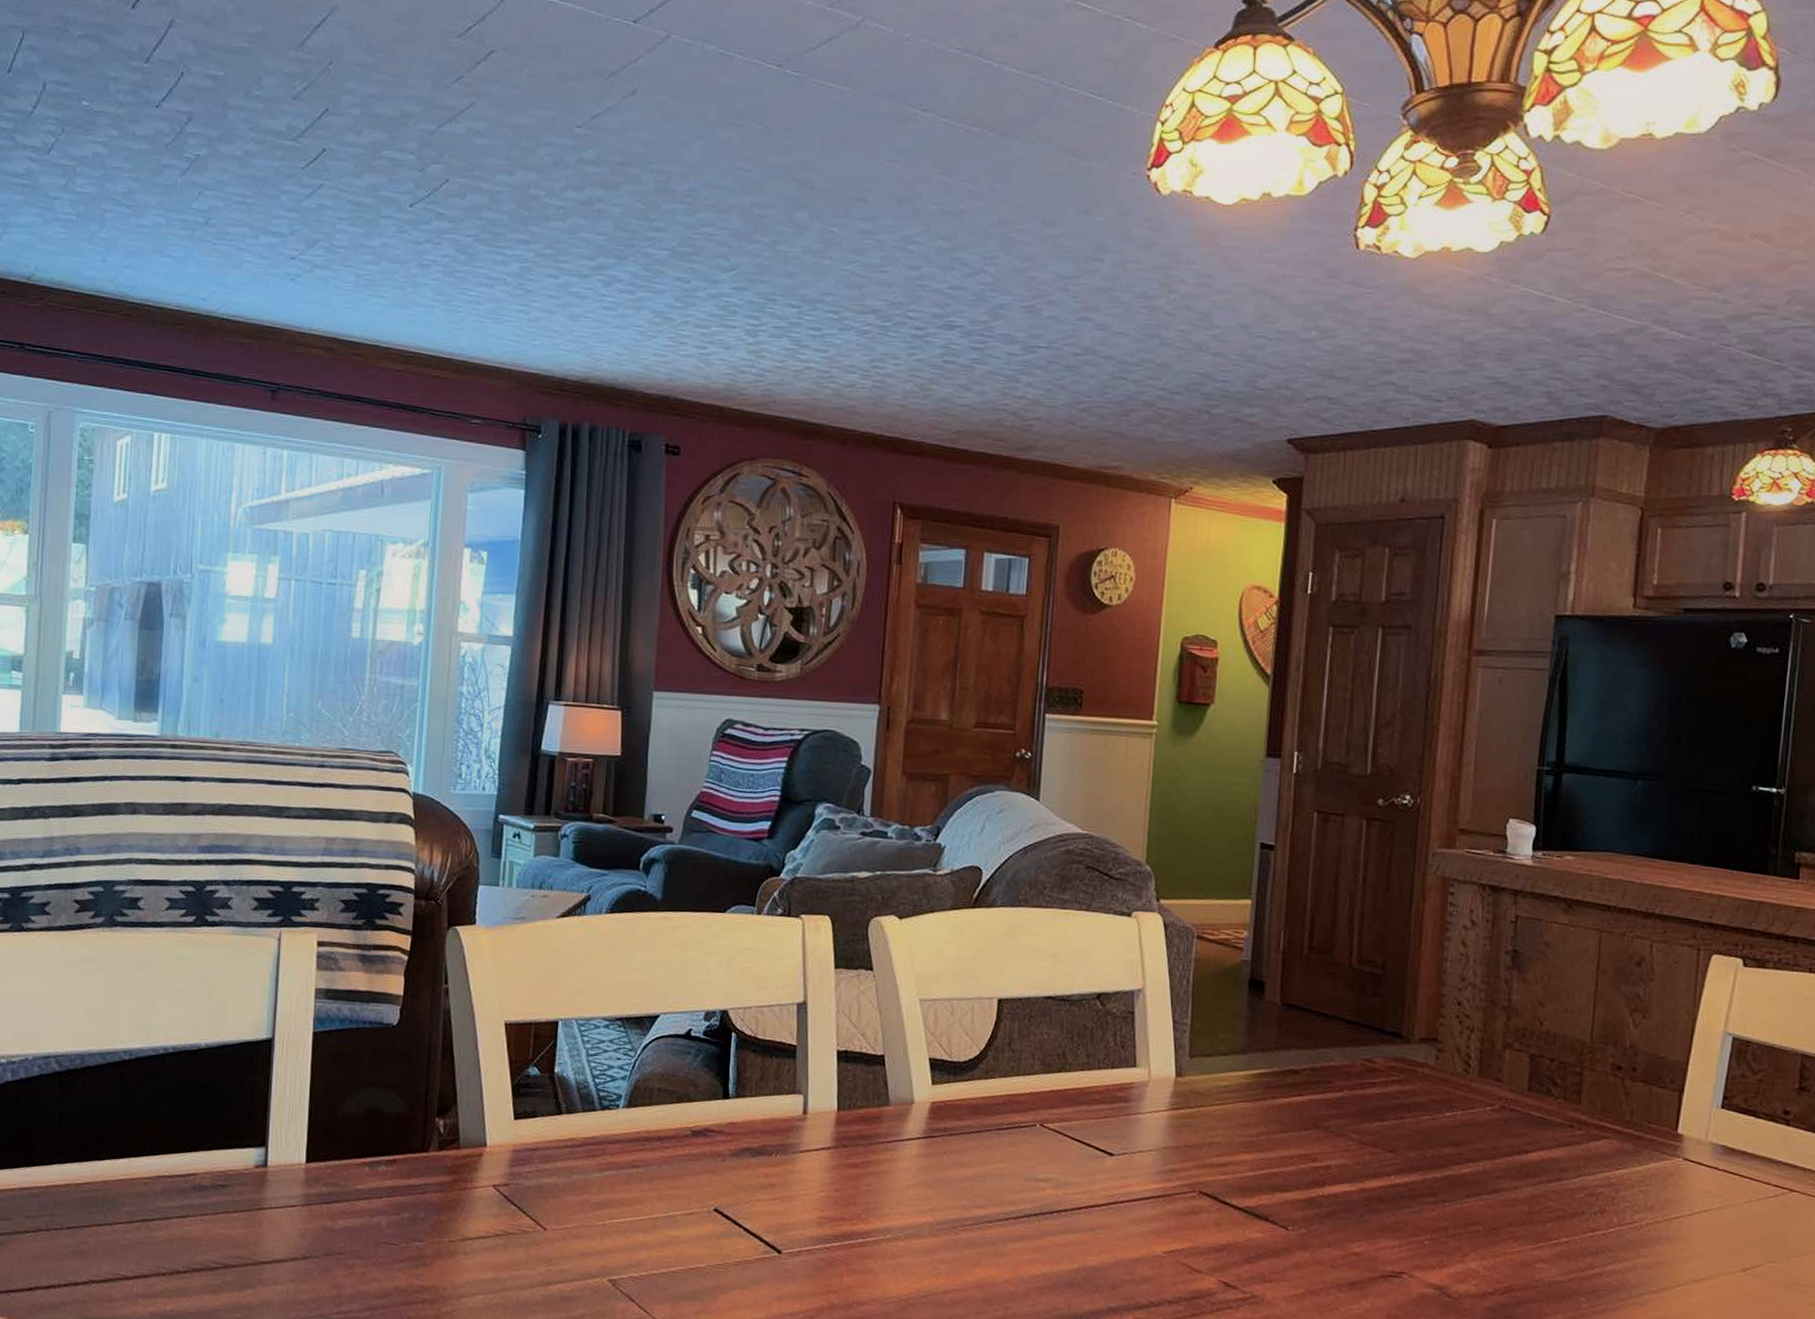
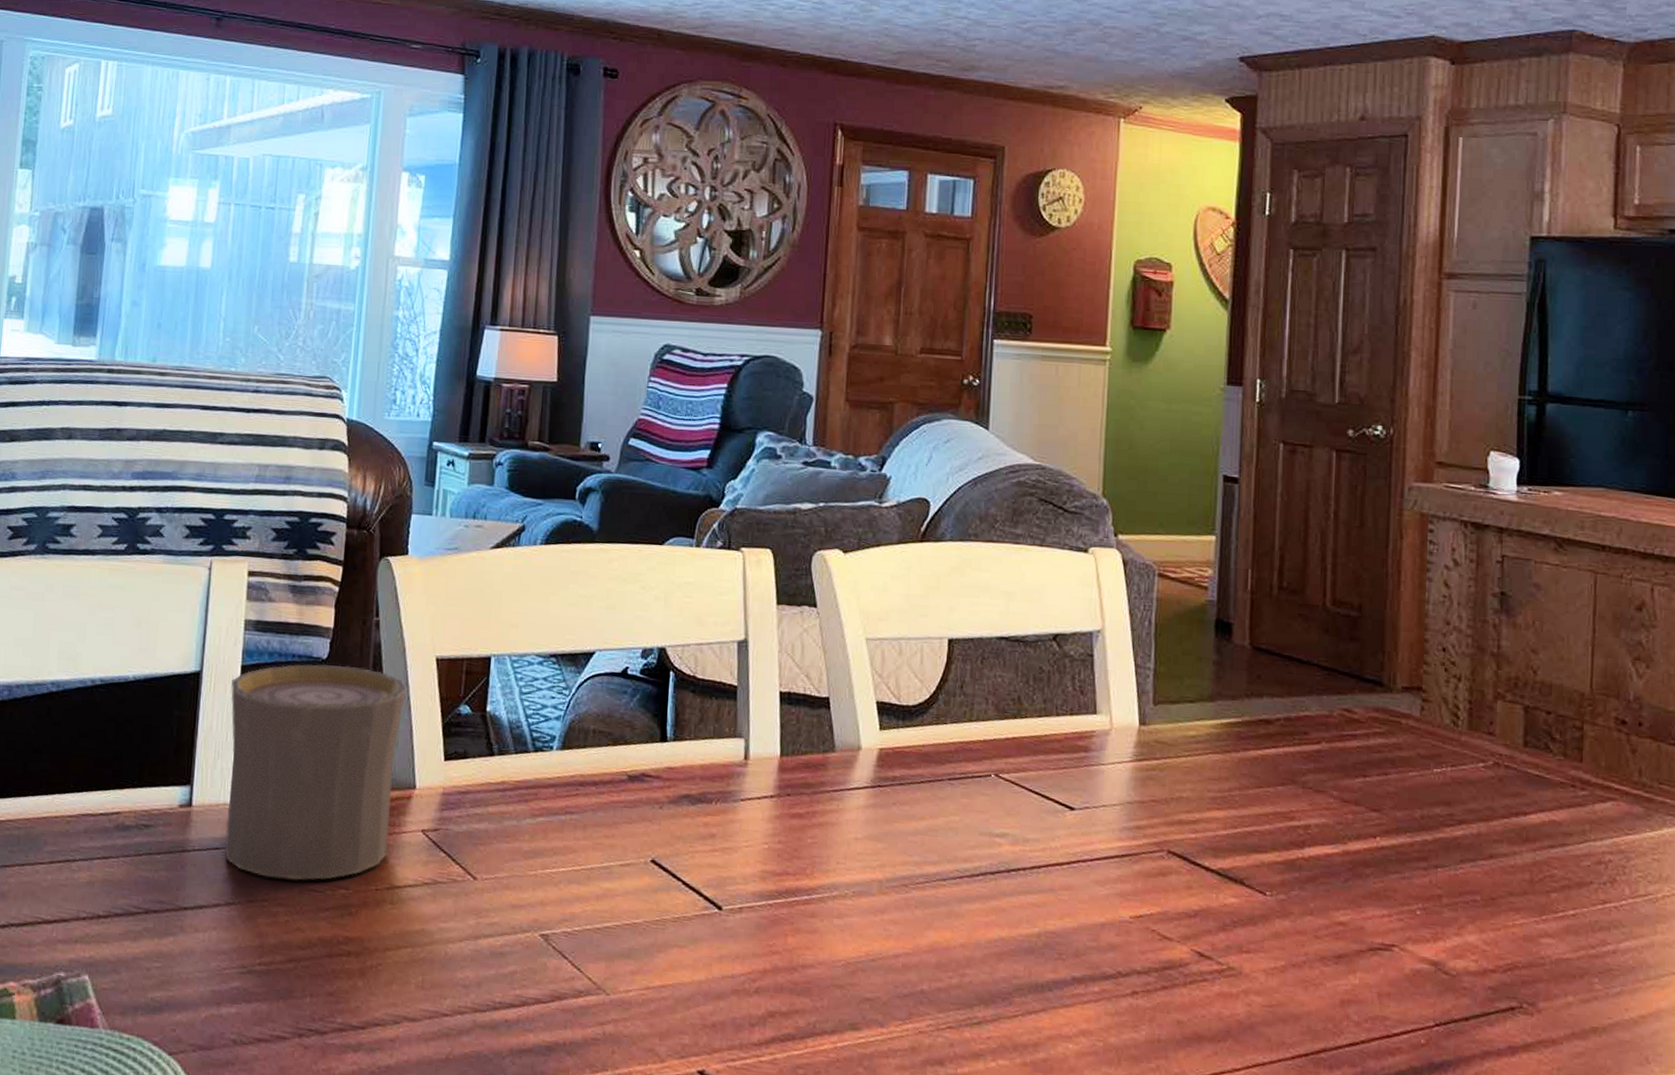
cup: none [300,1030,476,1235] -> present [224,664,407,881]

